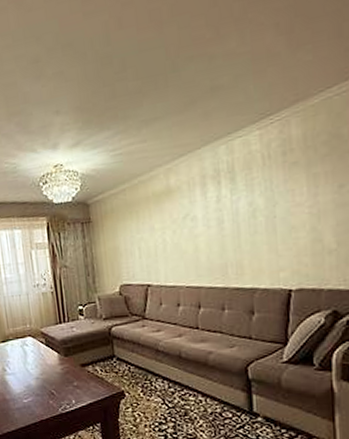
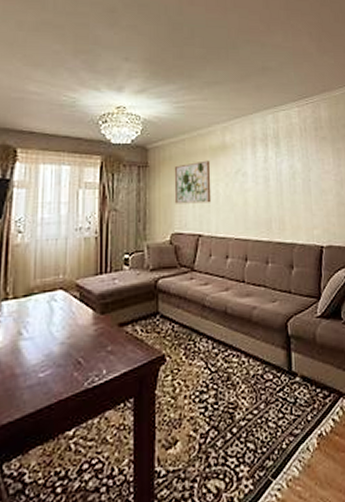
wall art: none [116,208,159,257] -> present [174,160,212,204]

